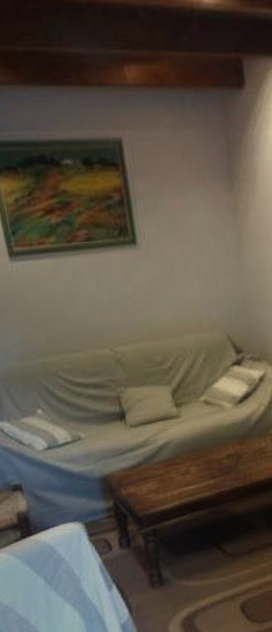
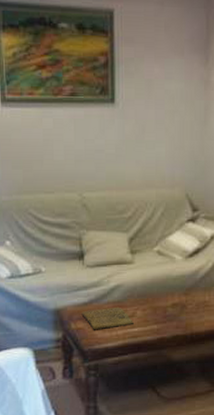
book: none [131,465,189,494] -> present [81,306,134,330]

